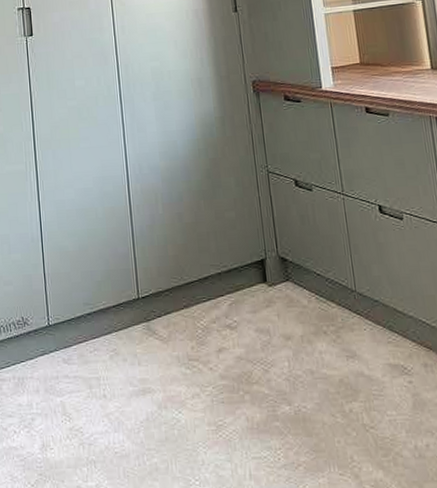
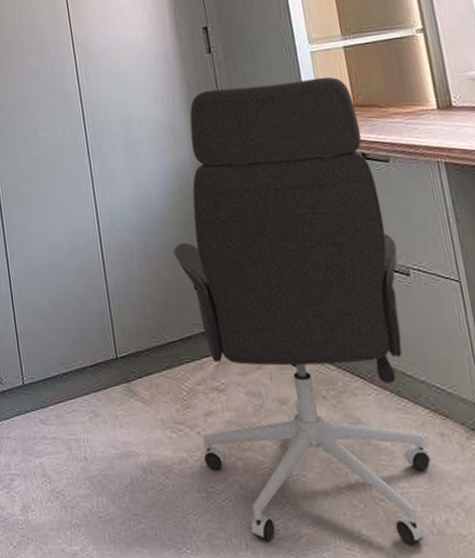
office chair: none [195,37,416,471] -> present [173,76,432,544]

